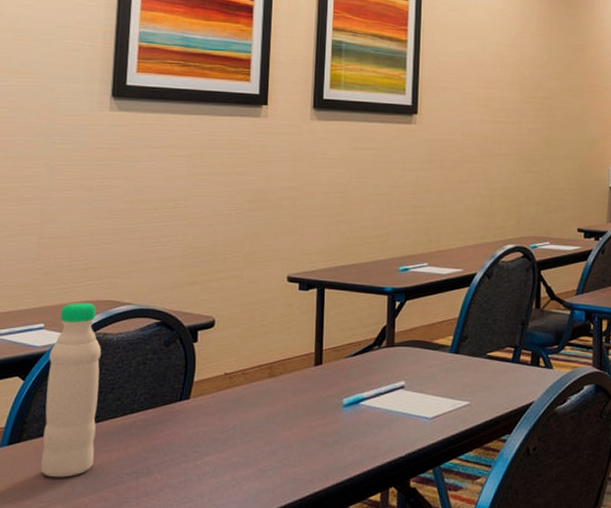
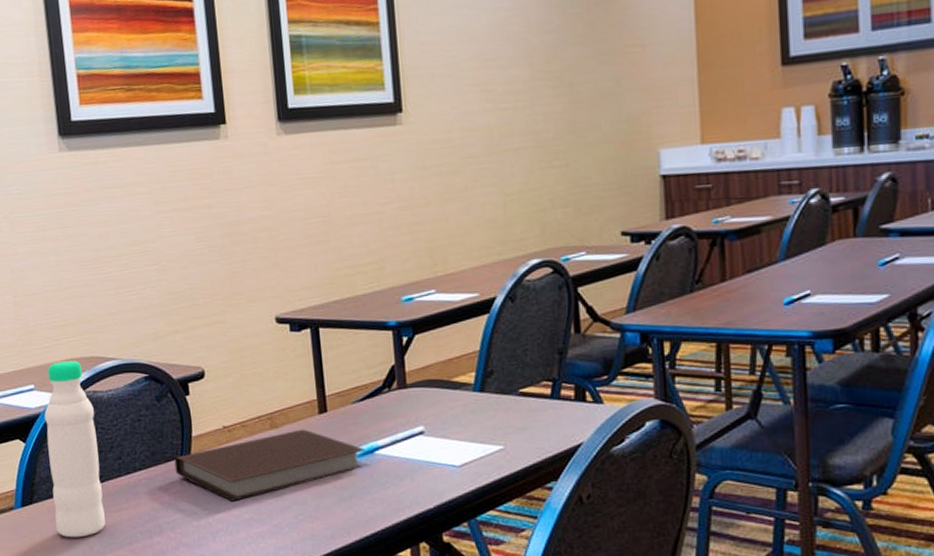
notebook: none [172,379,353,445] -> present [174,429,367,501]

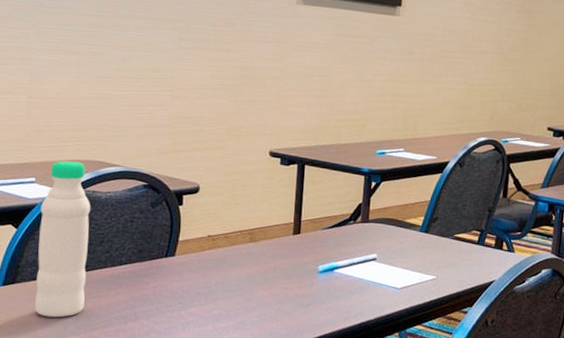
notebook: present [174,429,367,501] -> none [158,245,328,299]

